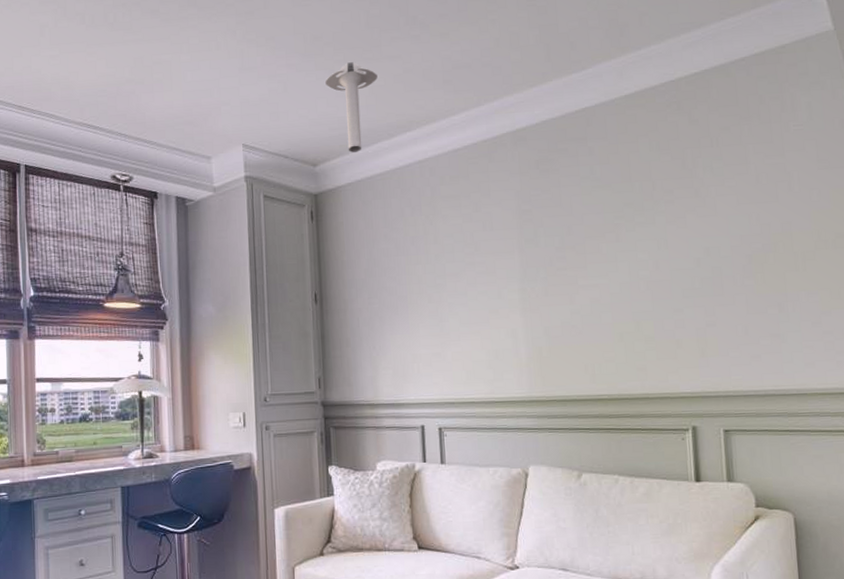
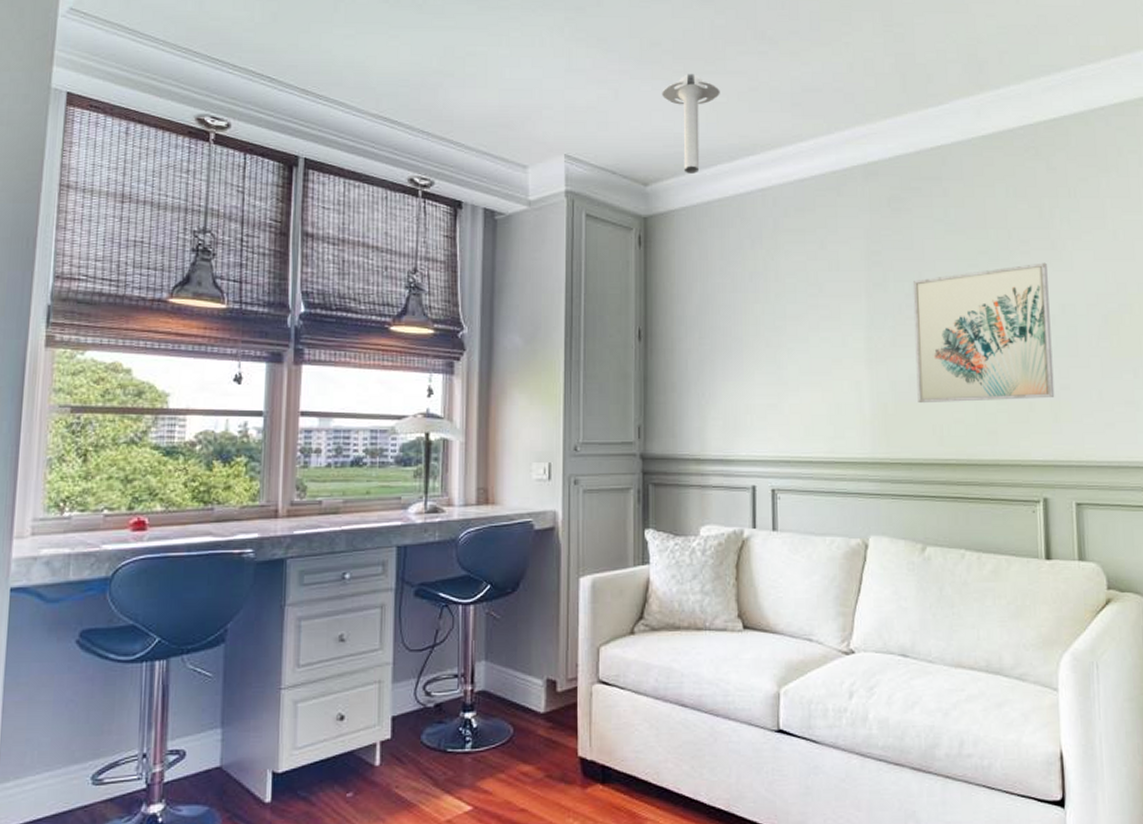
wall art: none [563,210,701,346] -> present [913,262,1055,404]

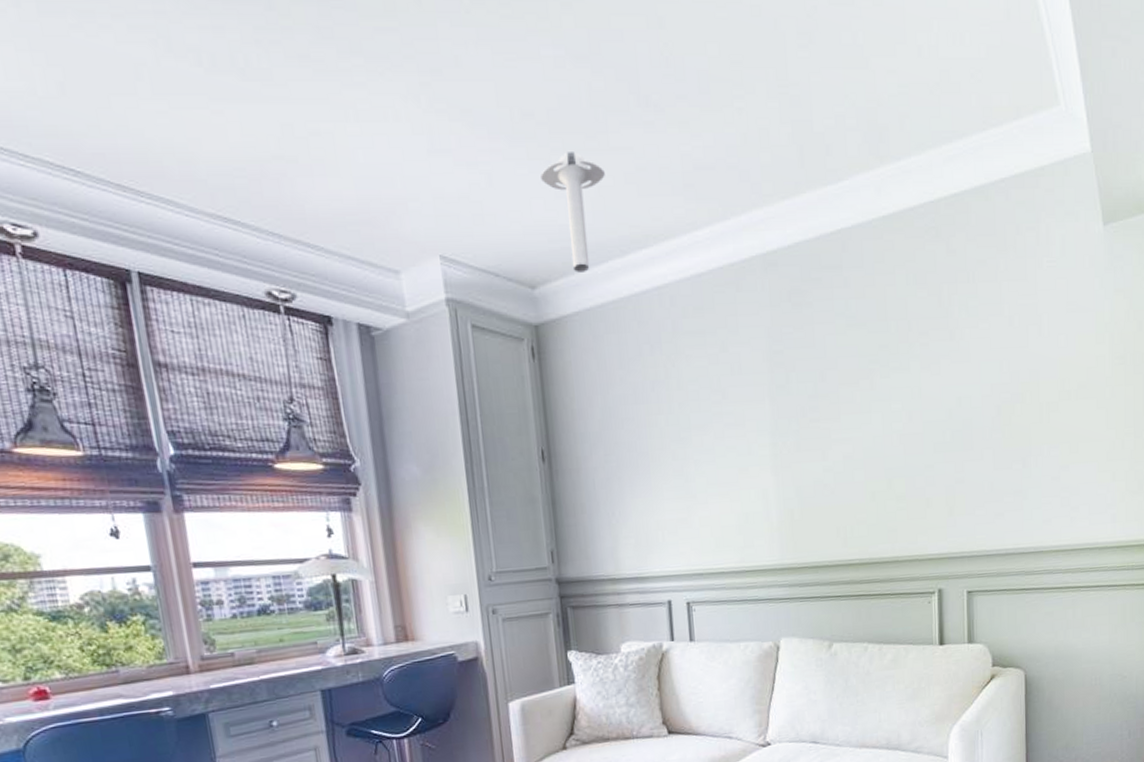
wall art: present [913,262,1055,404] -> none [816,354,950,507]

